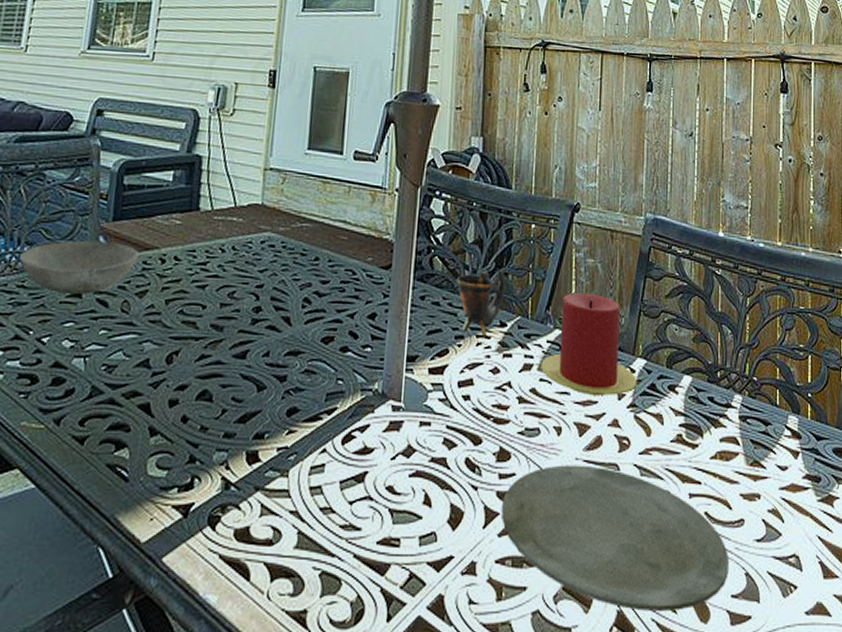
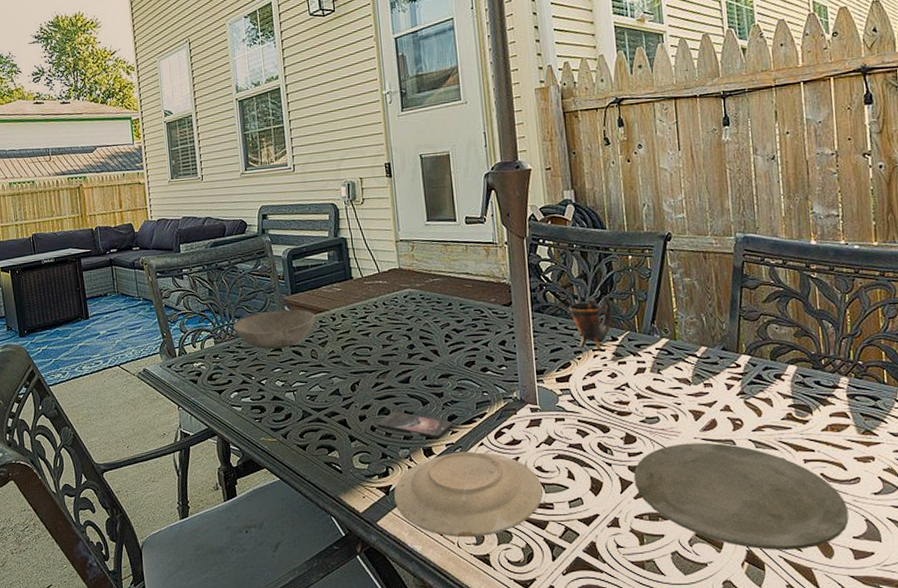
smartphone: none [189,397,292,440] -> present [376,411,453,439]
plate: none [193,460,391,585] -> present [394,451,544,538]
candle: present [541,292,638,396] -> none [653,306,744,388]

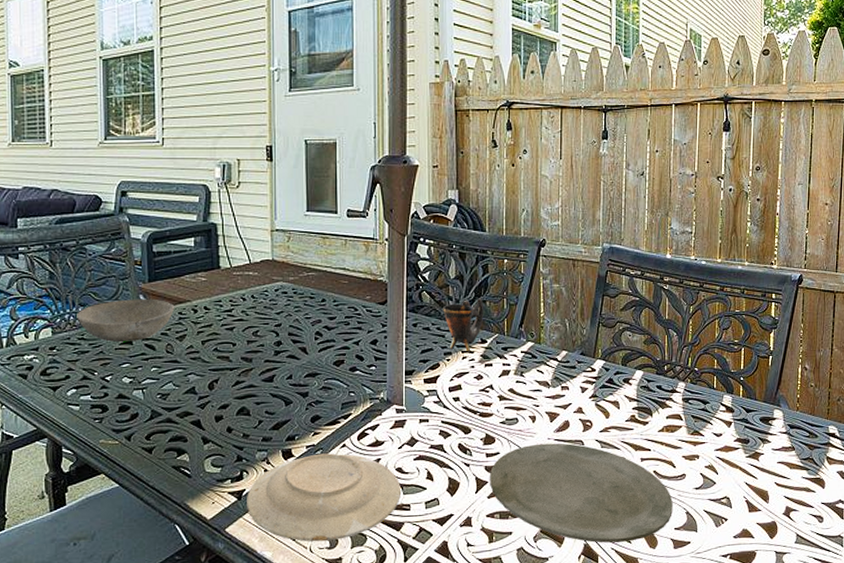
smartphone: present [376,411,453,439] -> none [233,411,316,441]

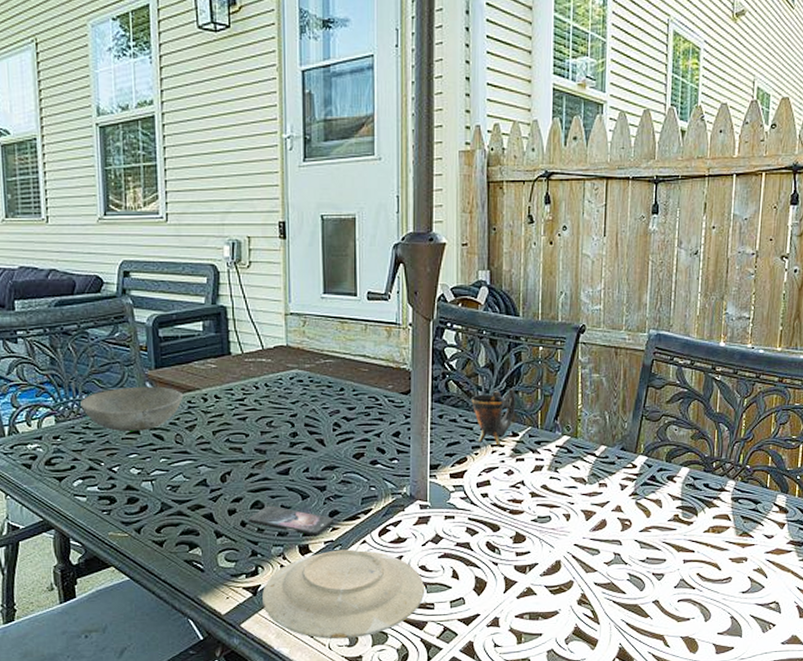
smartphone: none [233,411,316,441] -> present [247,505,335,536]
plate: present [490,443,673,543] -> none [519,542,717,647]

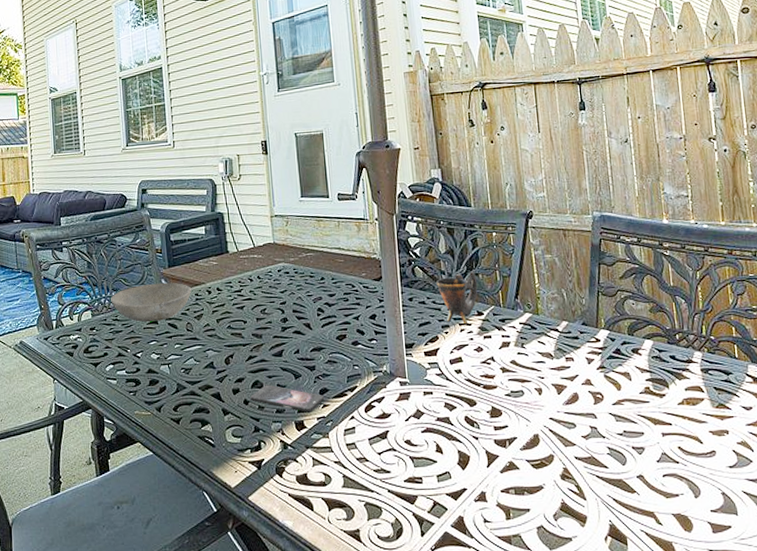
plate: present [262,549,425,640] -> none [266,425,413,513]

